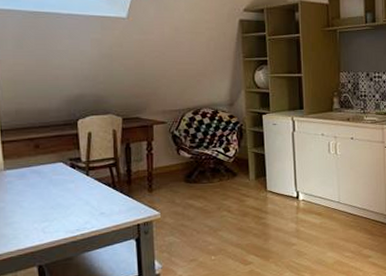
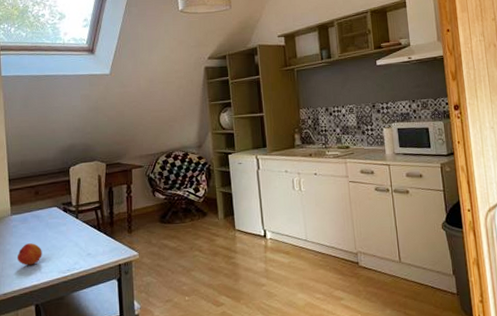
fruit: none [13,201,45,225] -> present [17,243,42,266]

